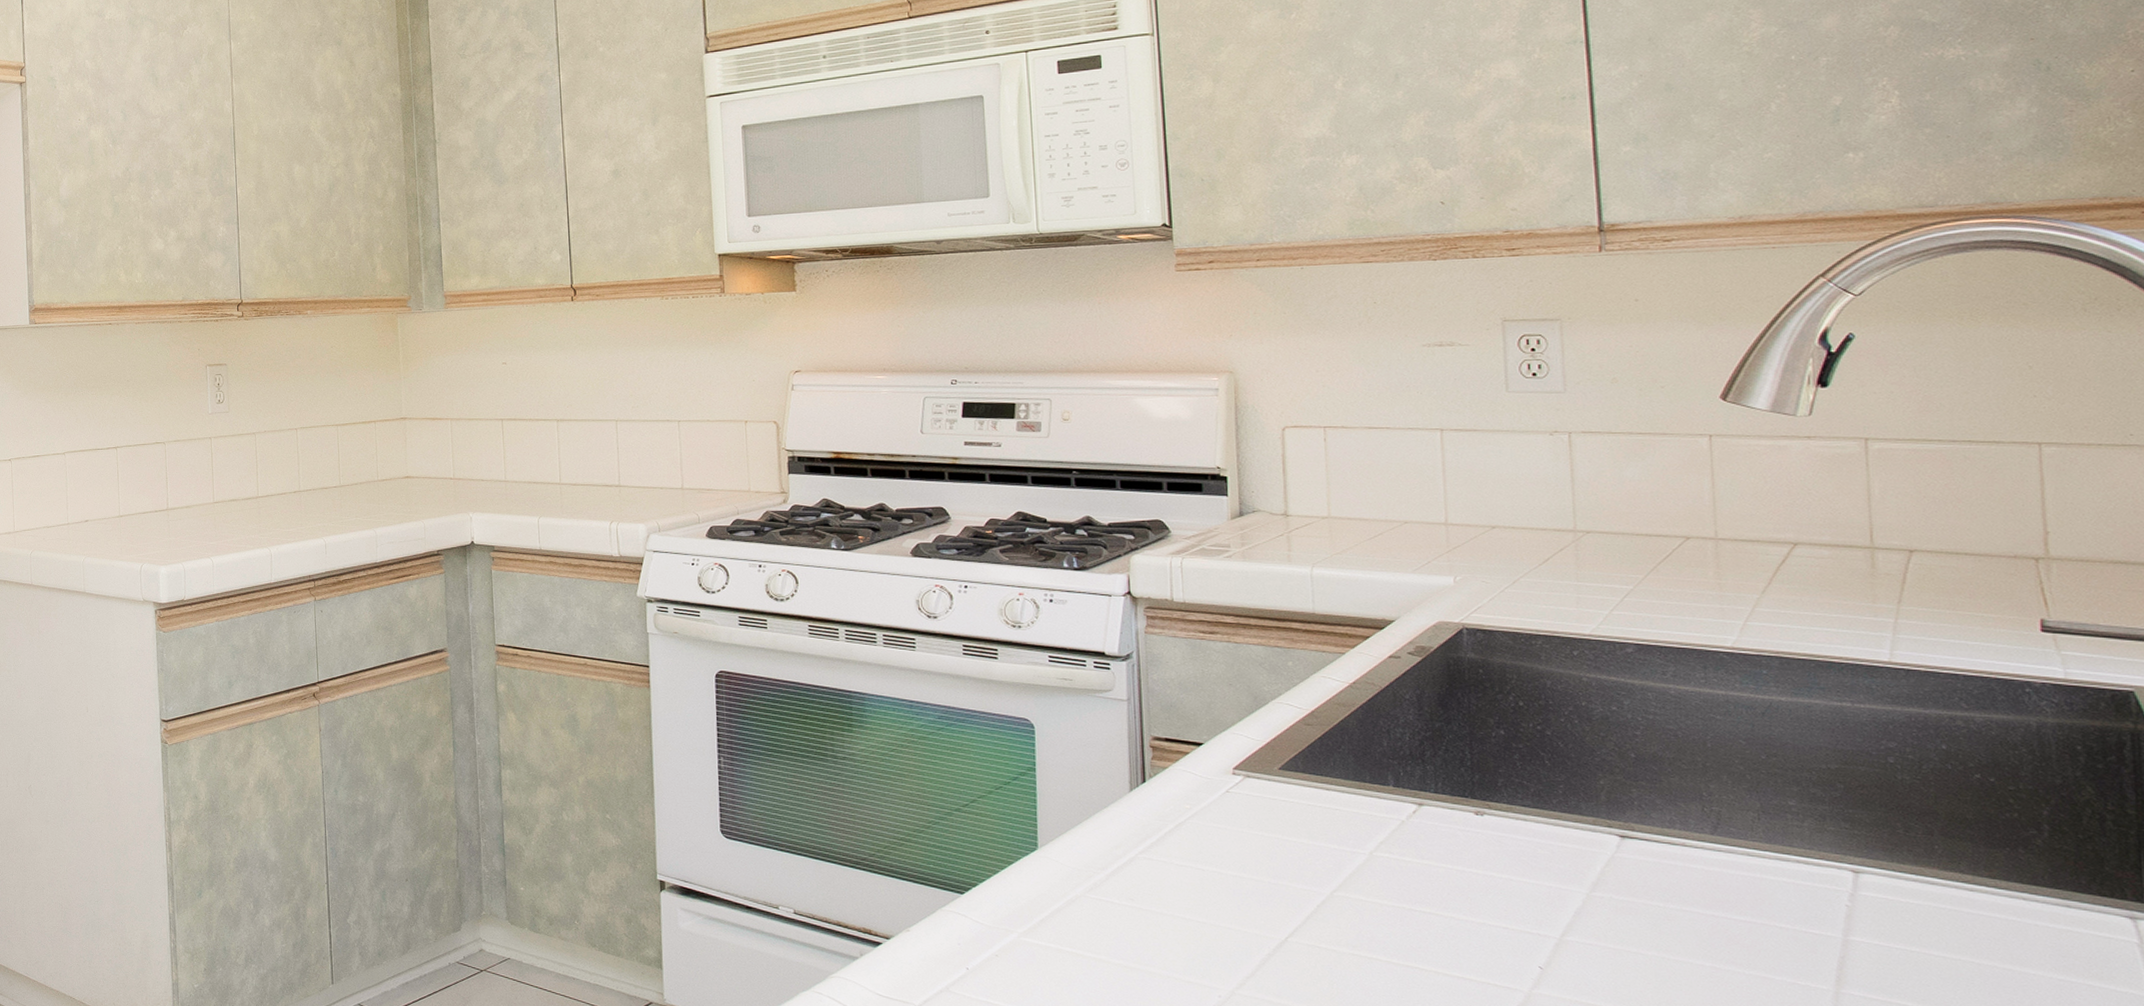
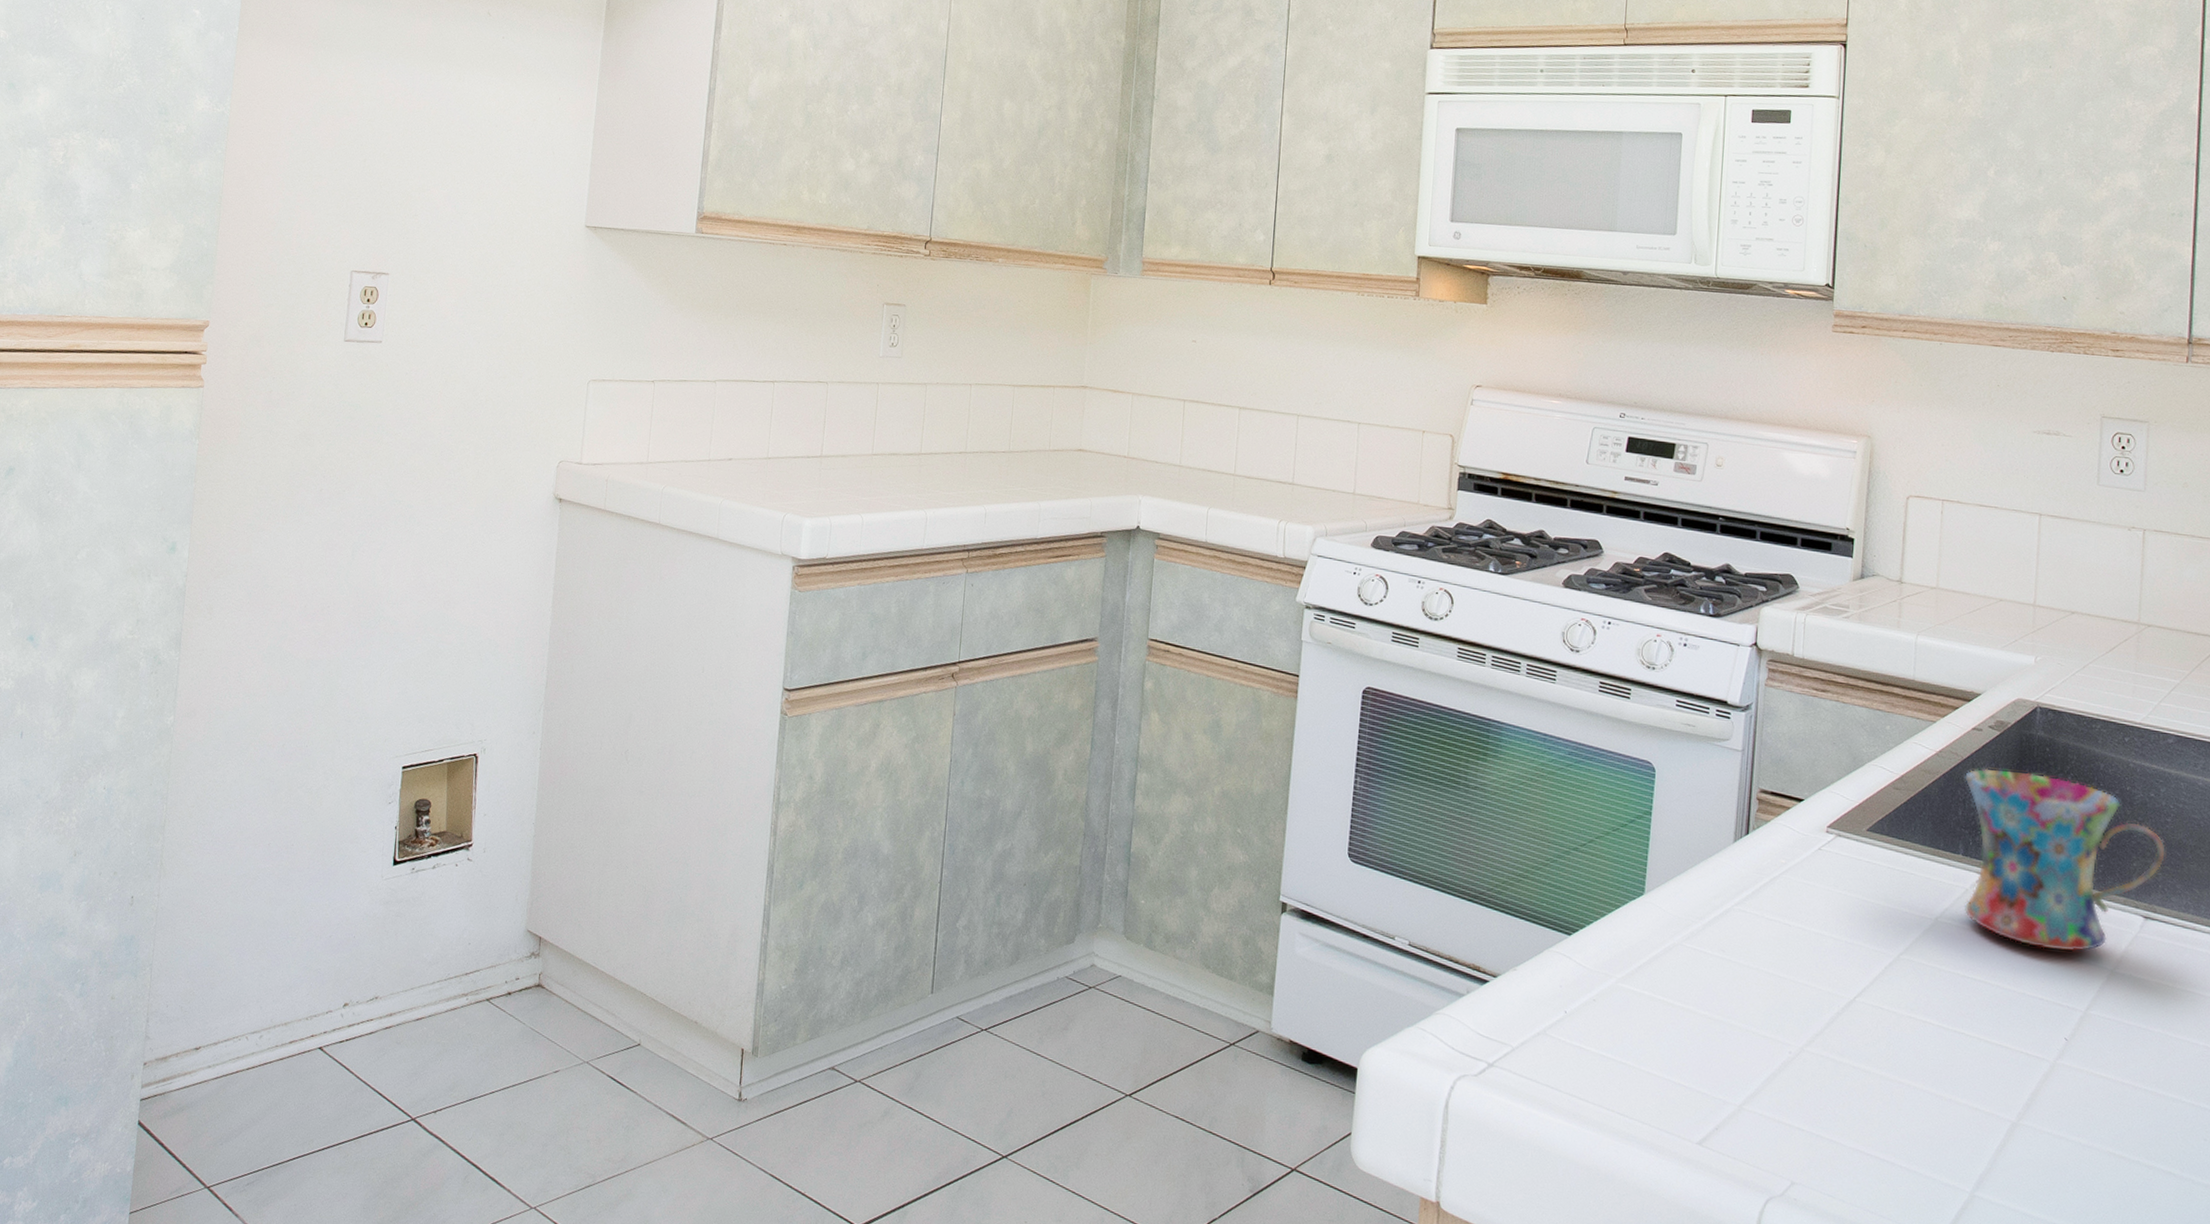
mug: none [1386,696,1638,877] -> present [1964,768,2166,952]

